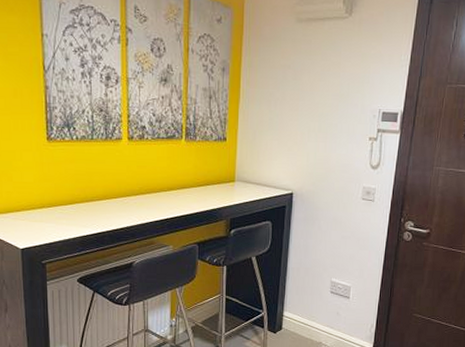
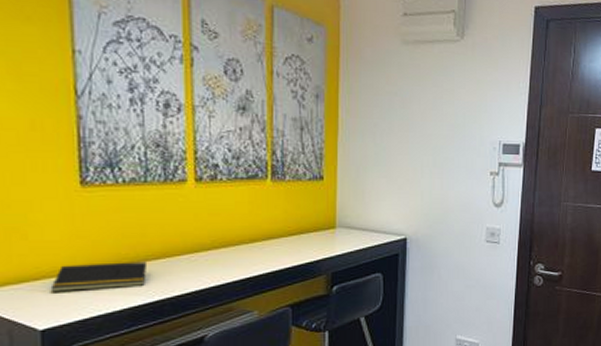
notepad: none [27,201,92,221] -> present [50,261,146,292]

